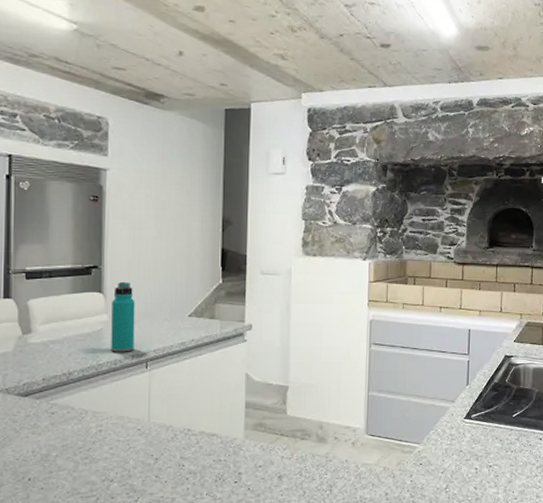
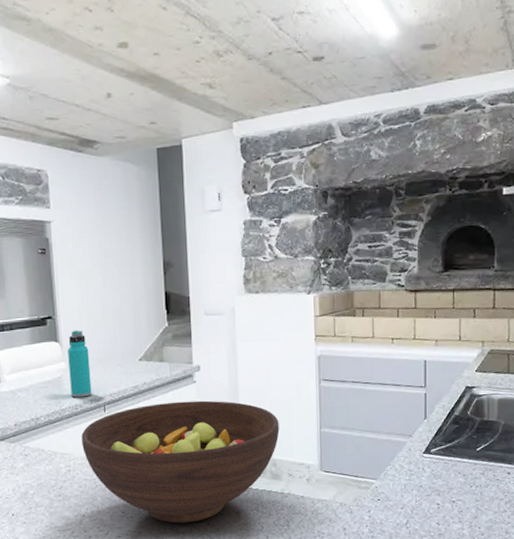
fruit bowl: none [118,360,328,489] -> present [81,400,280,524]

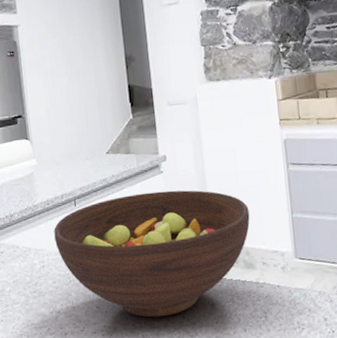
water bottle: present [68,330,92,398] -> none [38,127,62,193]

